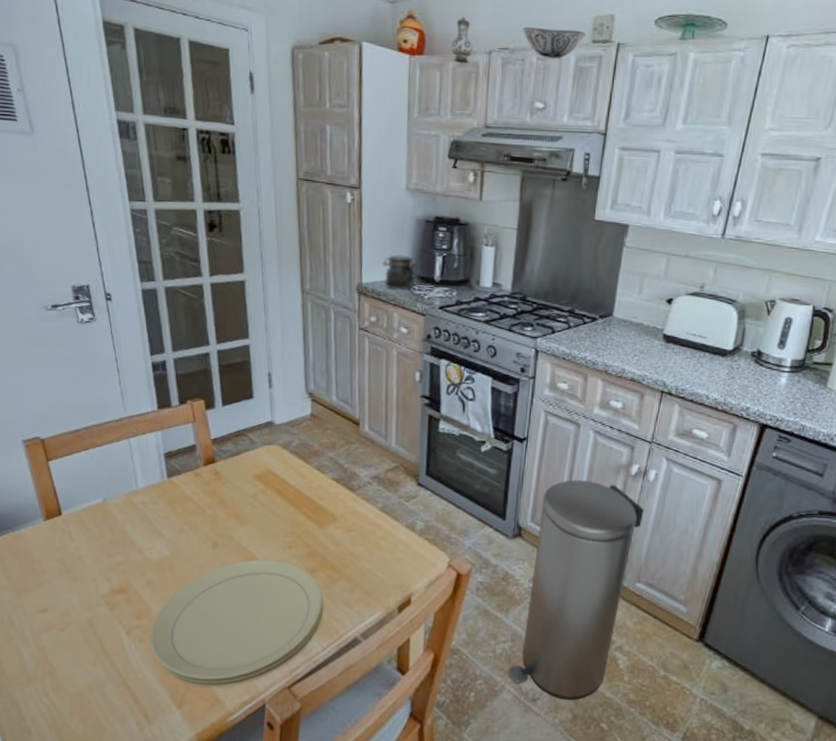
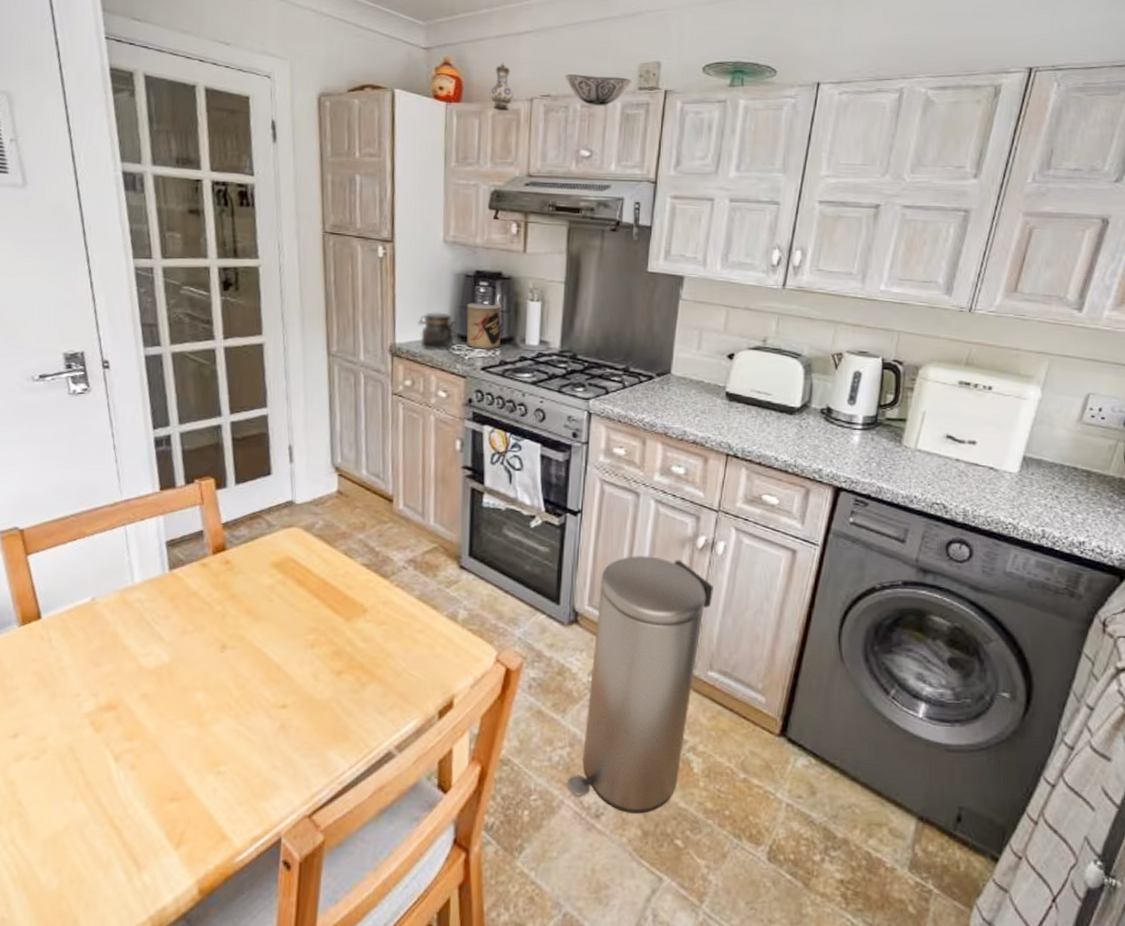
plate: present [149,559,324,688] -> none [142,662,352,821]
tin can: none [426,246,459,290] -> present [466,302,502,350]

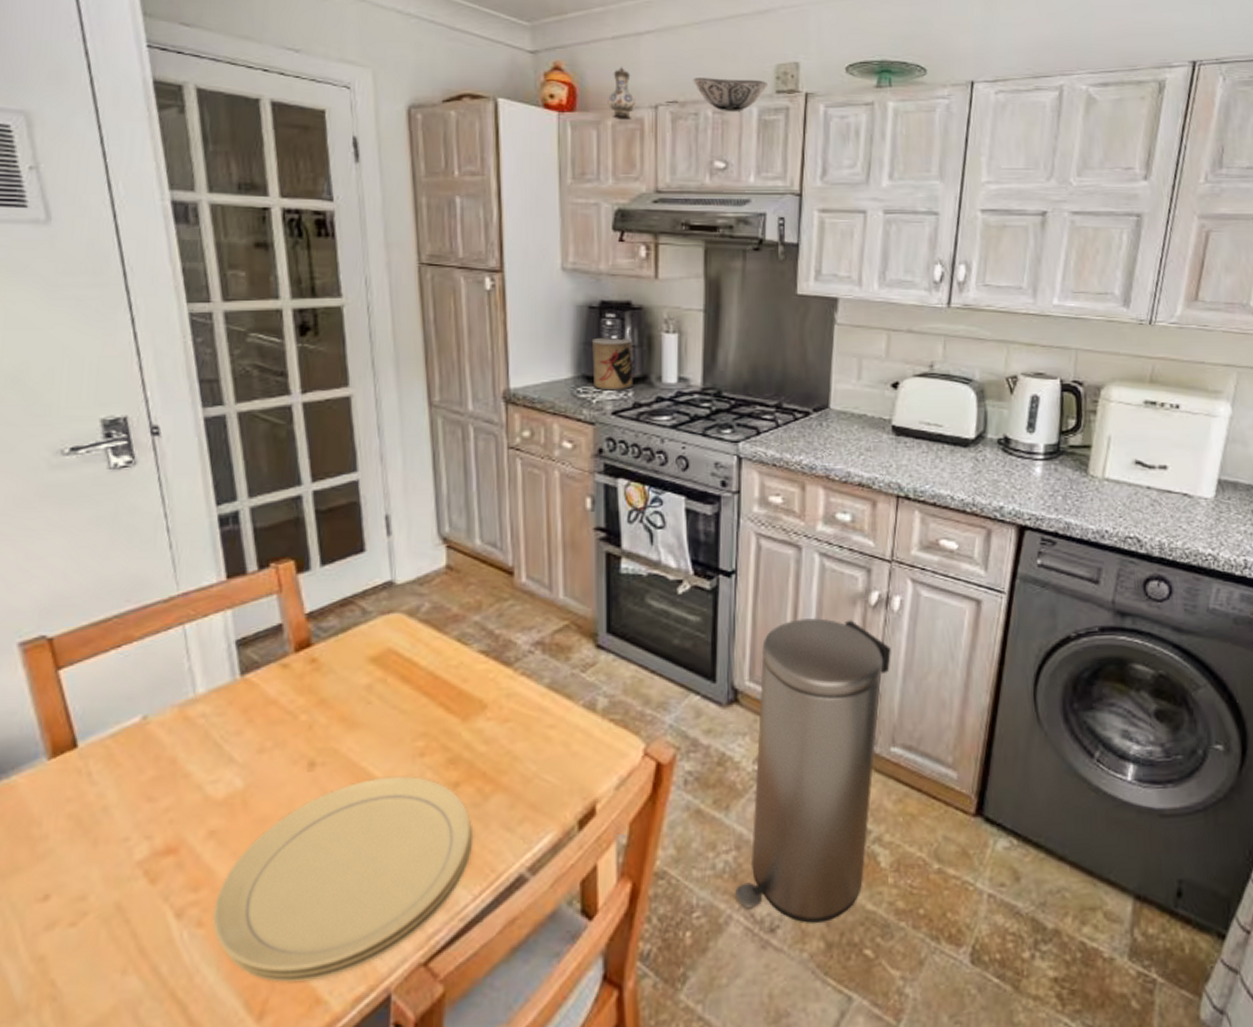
plate: none [142,662,352,821] -> present [211,776,474,983]
jar: present [418,312,456,350] -> none [535,350,581,394]

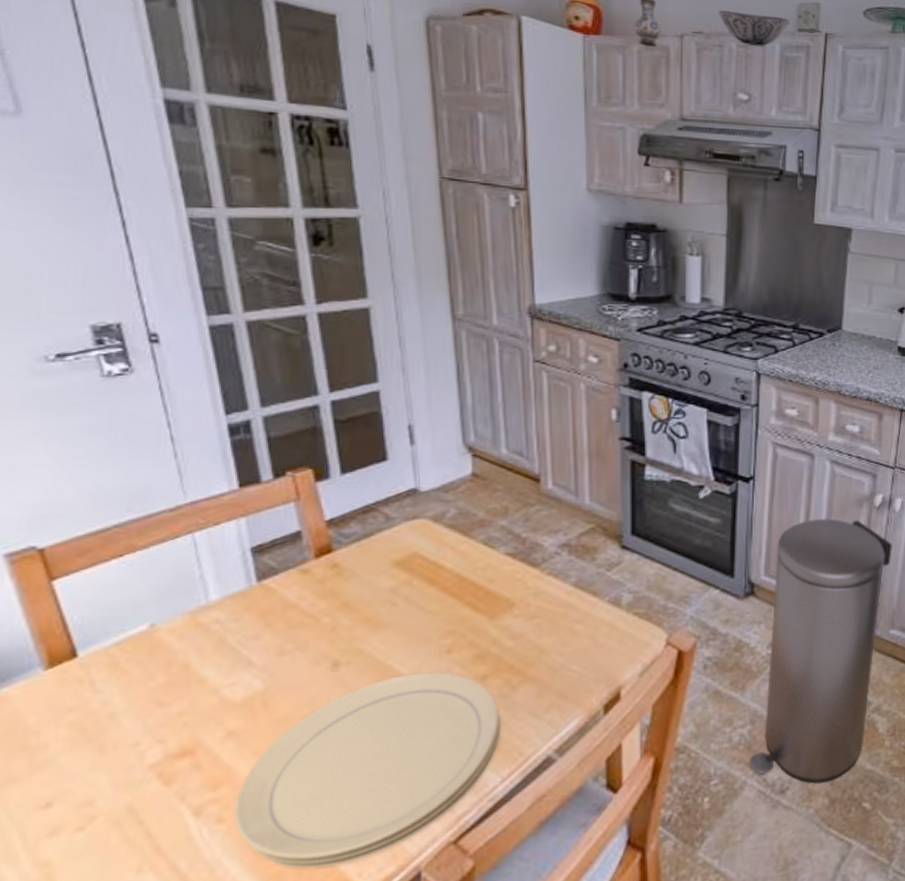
tin can: present [592,337,633,391] -> none [618,257,658,309]

